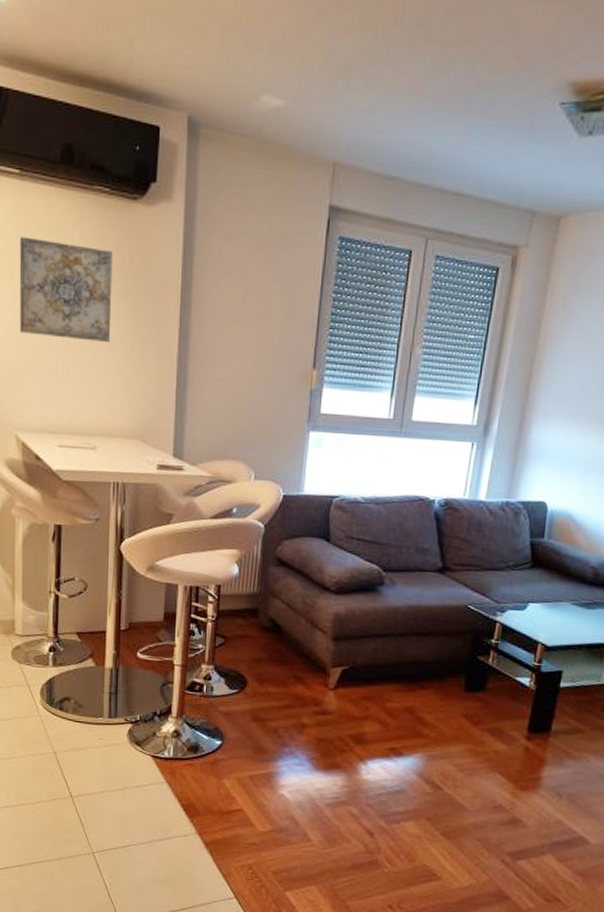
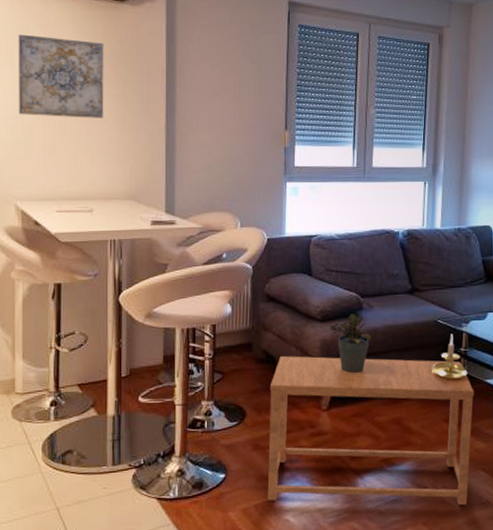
side table: none [263,627,501,807] -> present [267,356,474,506]
potted plant: none [344,588,391,653] -> present [329,313,372,373]
candle holder: none [455,622,496,675] -> present [432,334,468,381]

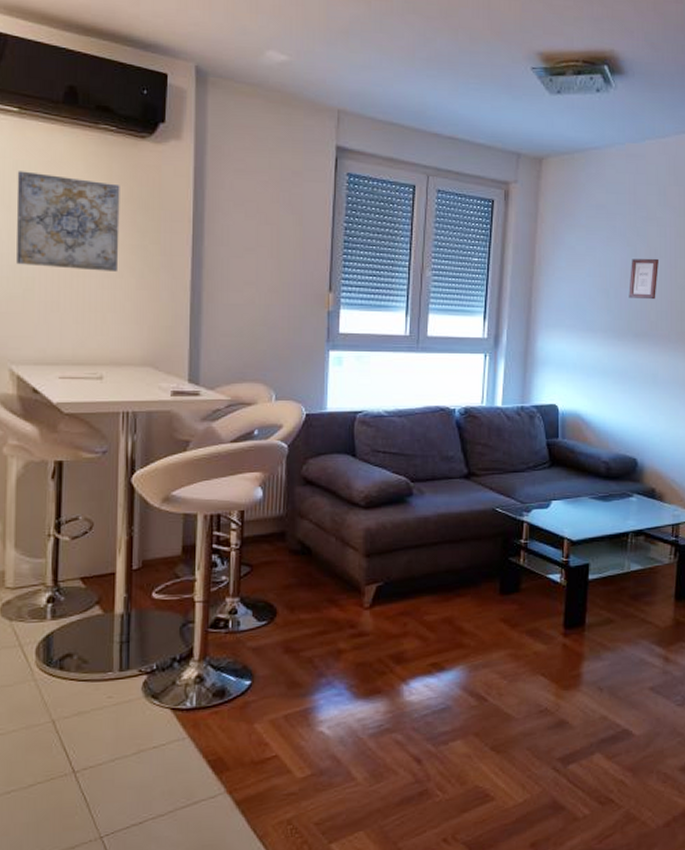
side table: present [267,356,474,506] -> none [299,547,535,715]
potted plant: present [329,313,372,373] -> none [374,500,422,566]
candle holder: present [432,334,468,381] -> none [488,524,528,576]

